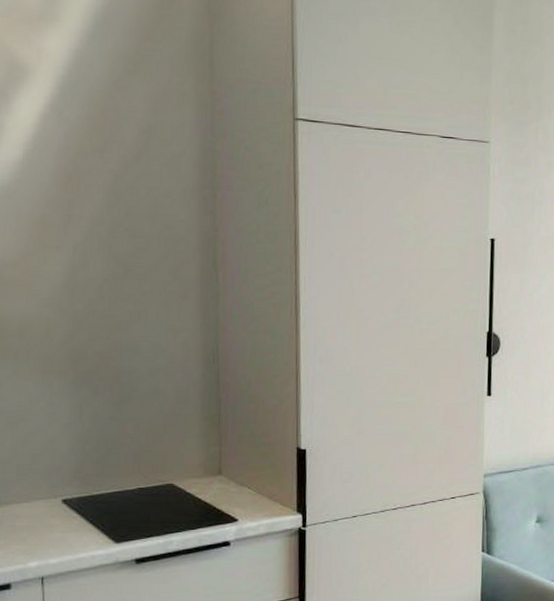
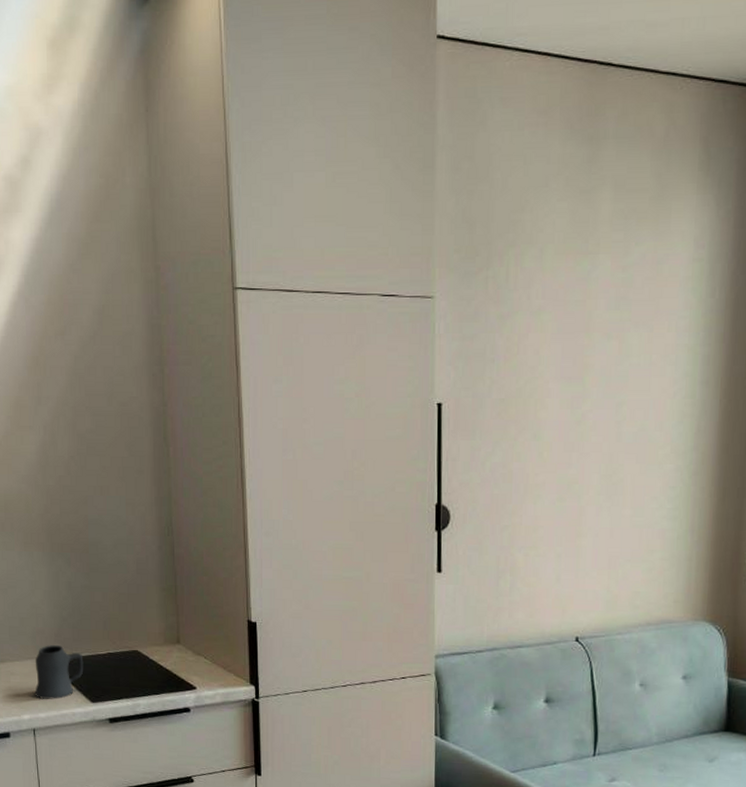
mug: none [45,481,108,544] -> present [34,644,84,700]

